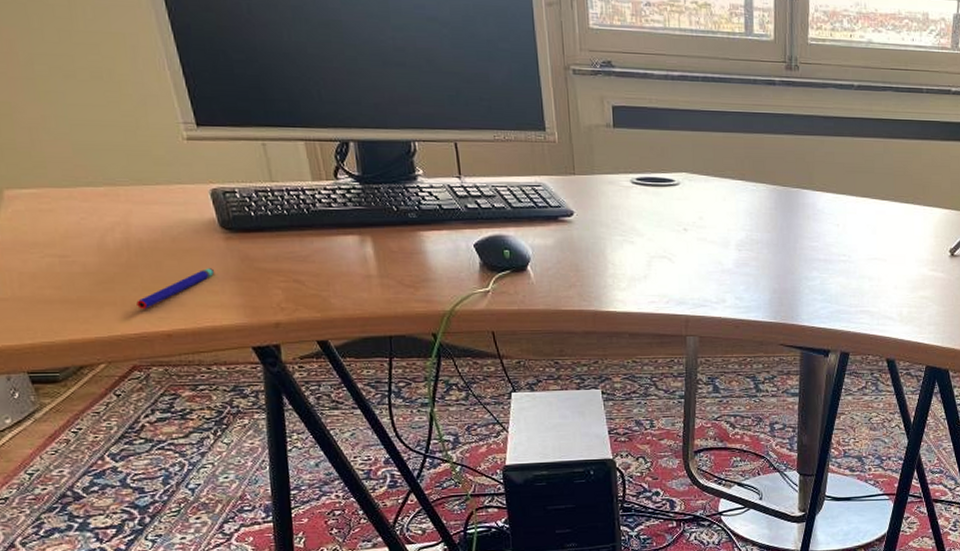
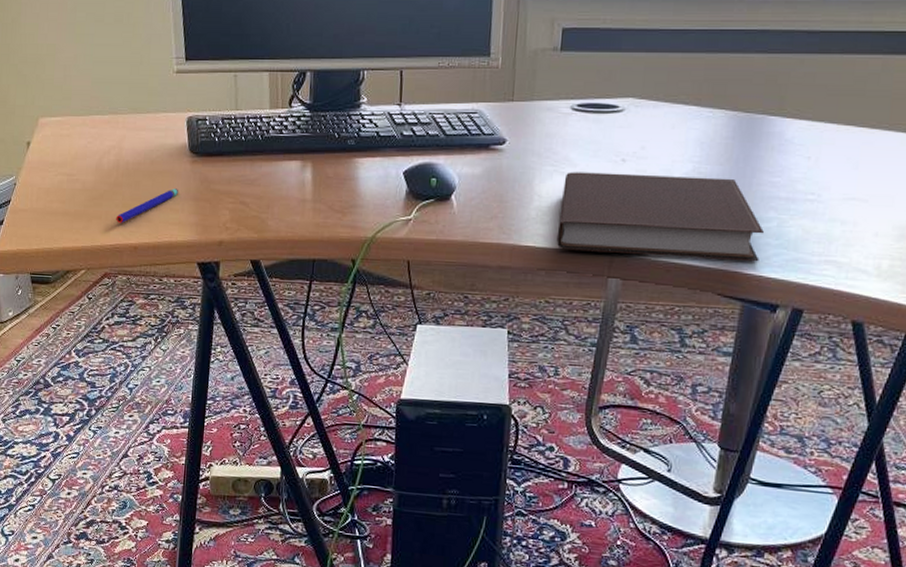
notebook: none [634,241,810,315] -> present [557,172,764,262]

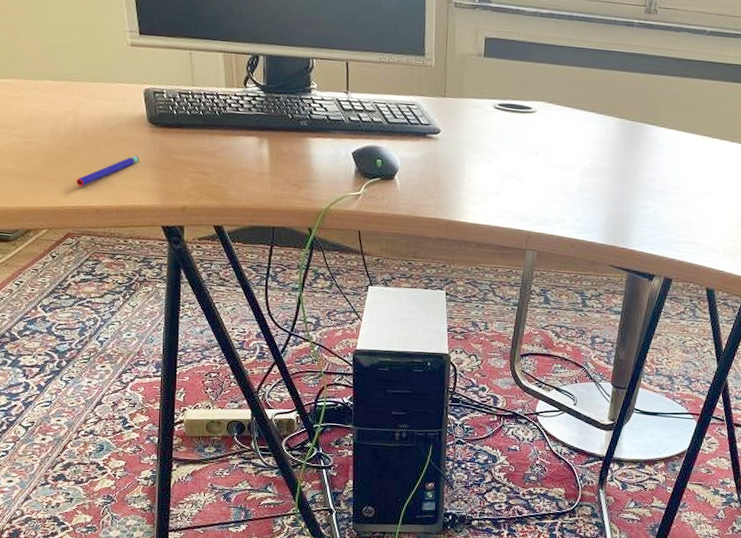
notebook: present [557,172,764,262] -> none [485,160,643,241]

